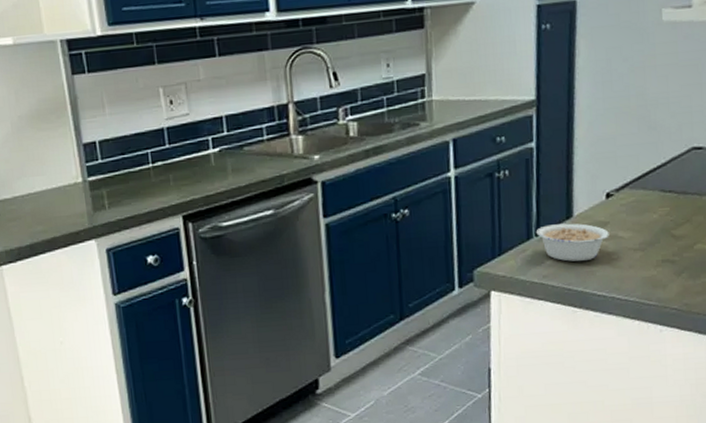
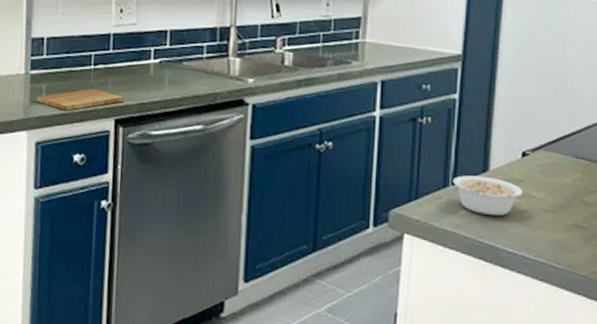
cutting board: none [99,187,189,214] -> present [37,89,124,111]

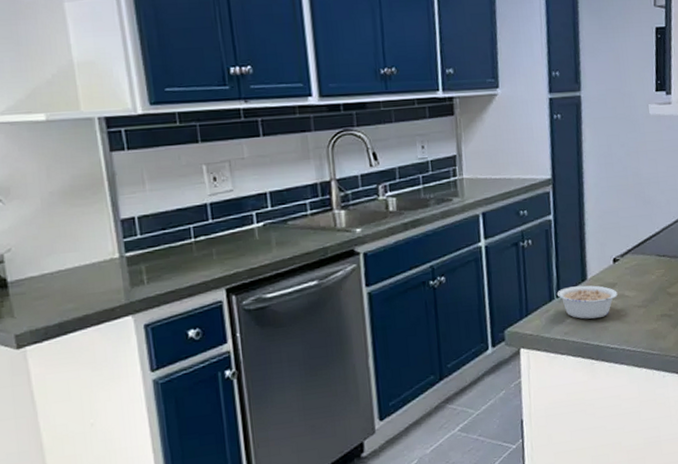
cutting board: present [37,89,124,111] -> none [137,261,232,288]

